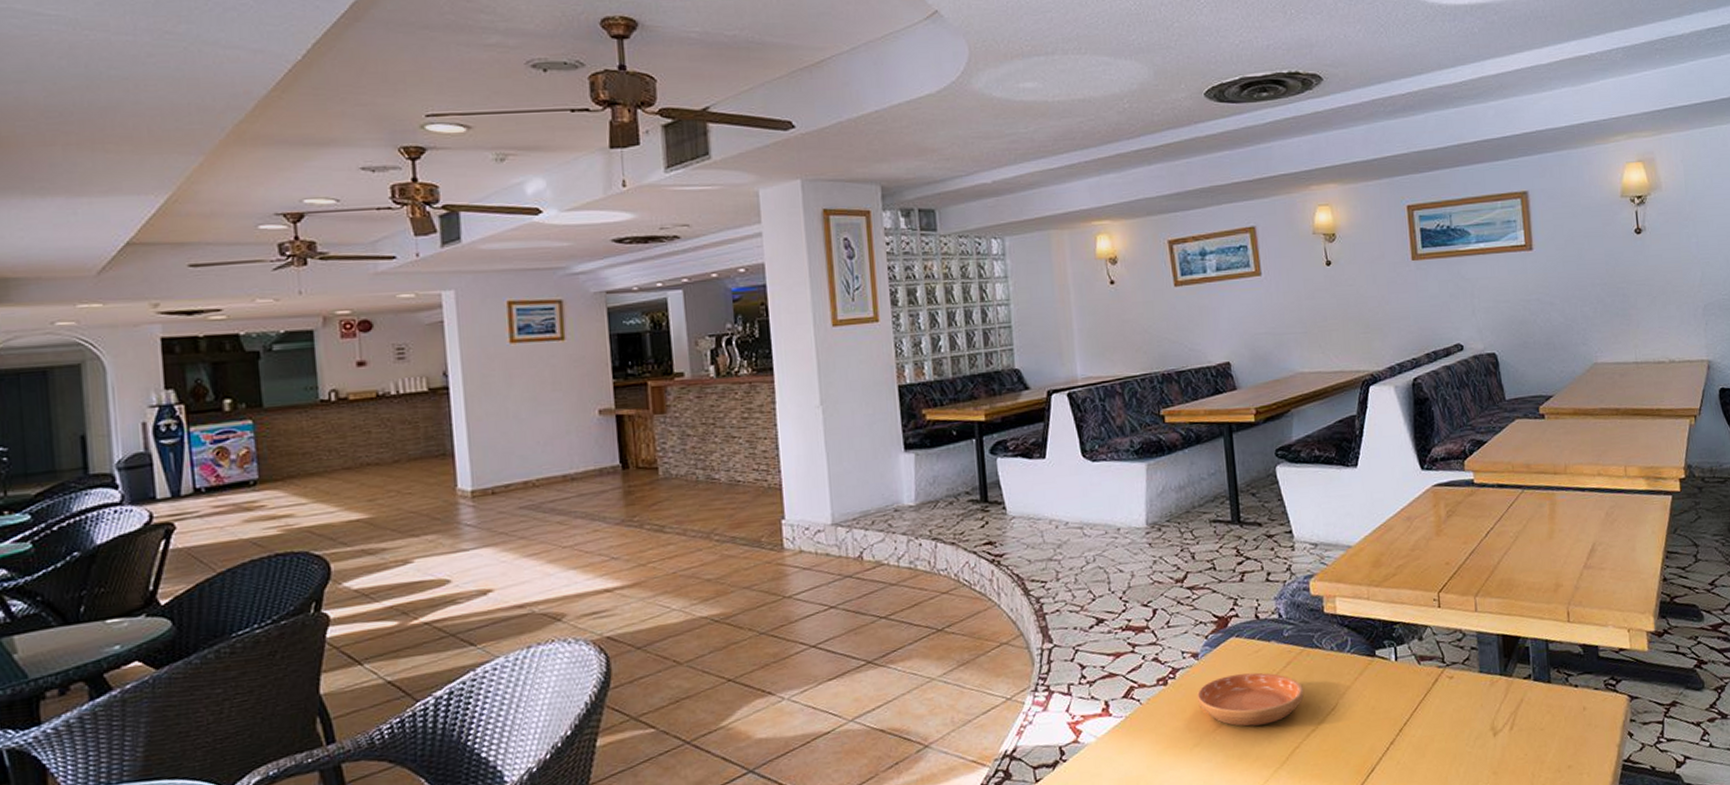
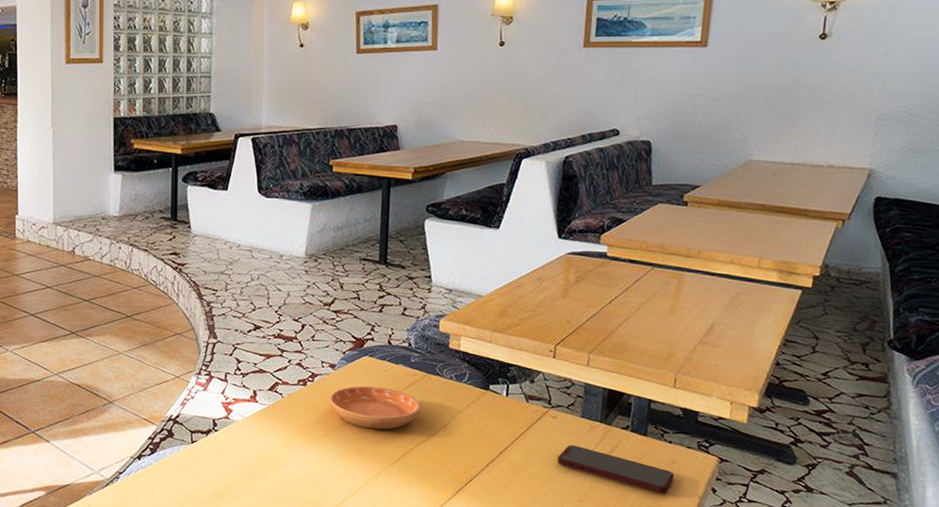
smartphone: none [1463,707,1588,749] -> present [557,445,674,494]

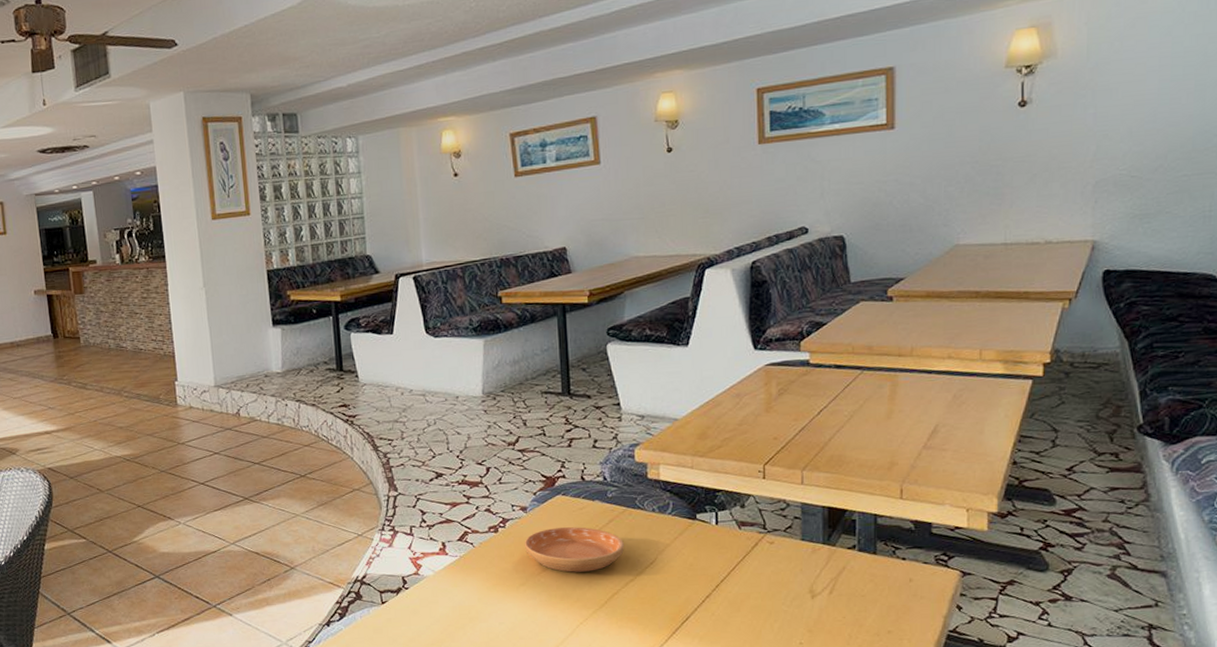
smartphone: present [557,445,674,494] -> none [780,571,912,616]

